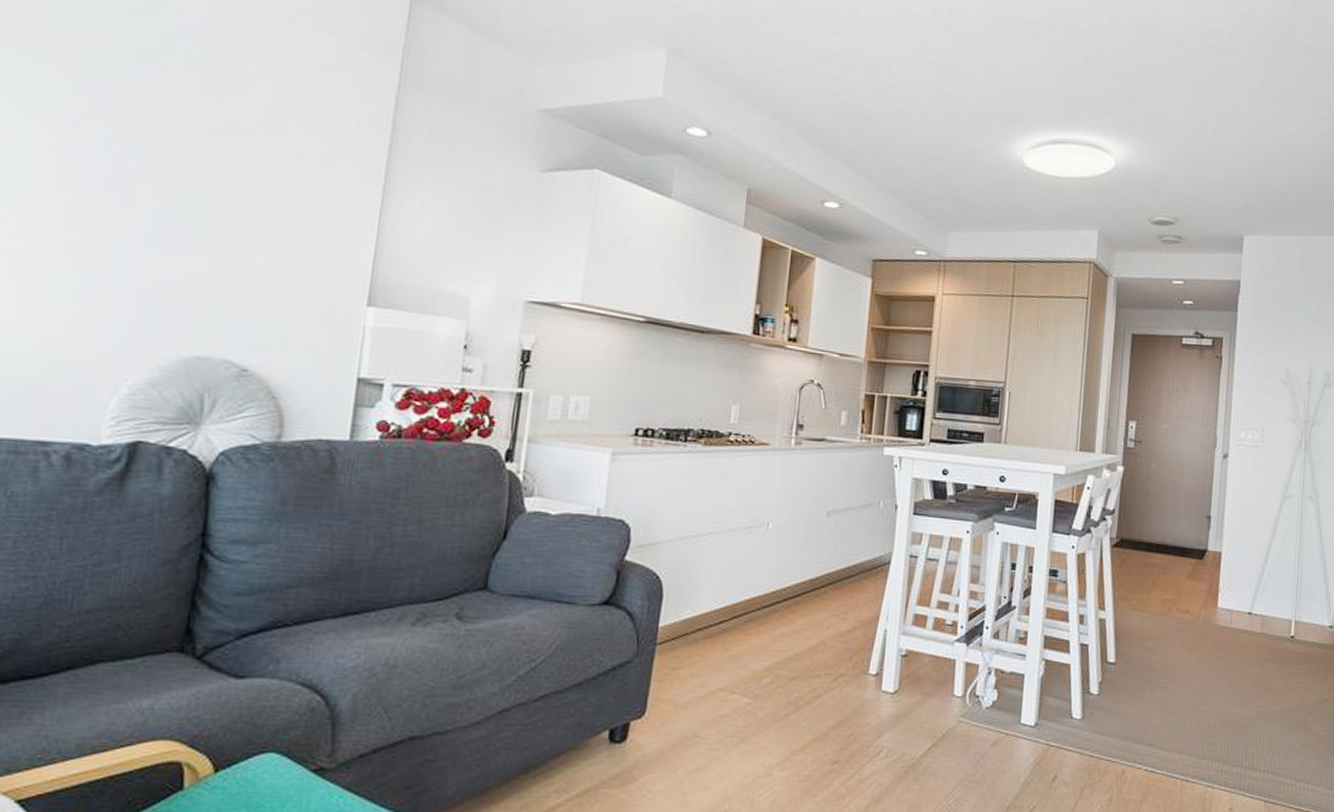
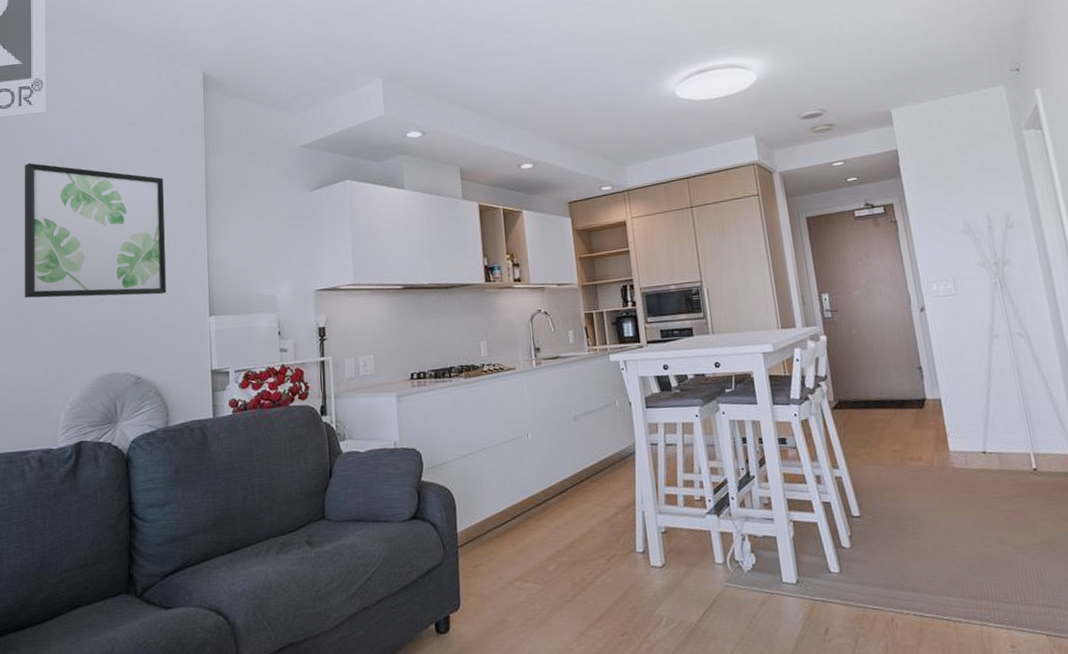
wall art: none [75,33,329,264] -> present [24,163,166,298]

